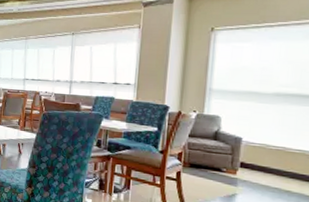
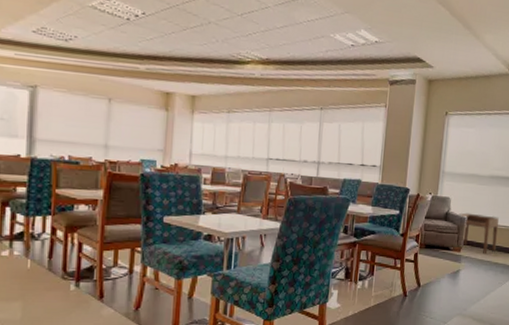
side table: none [232,133,290,181] -> present [459,213,499,255]

